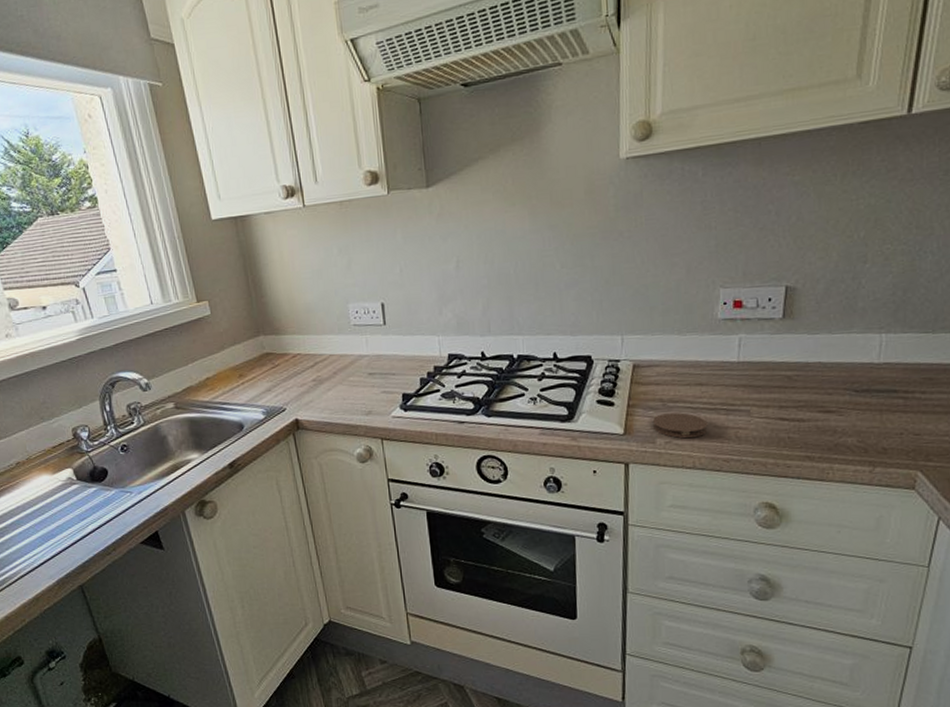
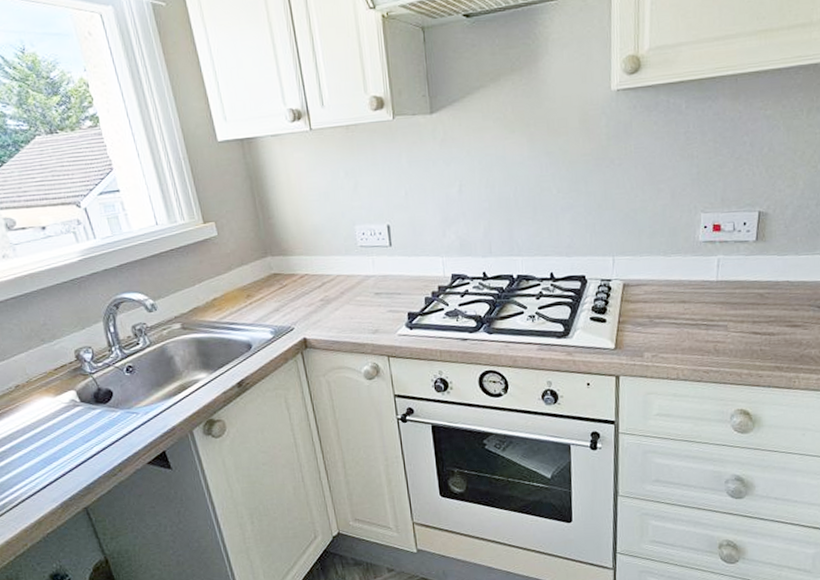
coaster: present [652,412,708,439] -> none [640,328,690,352]

